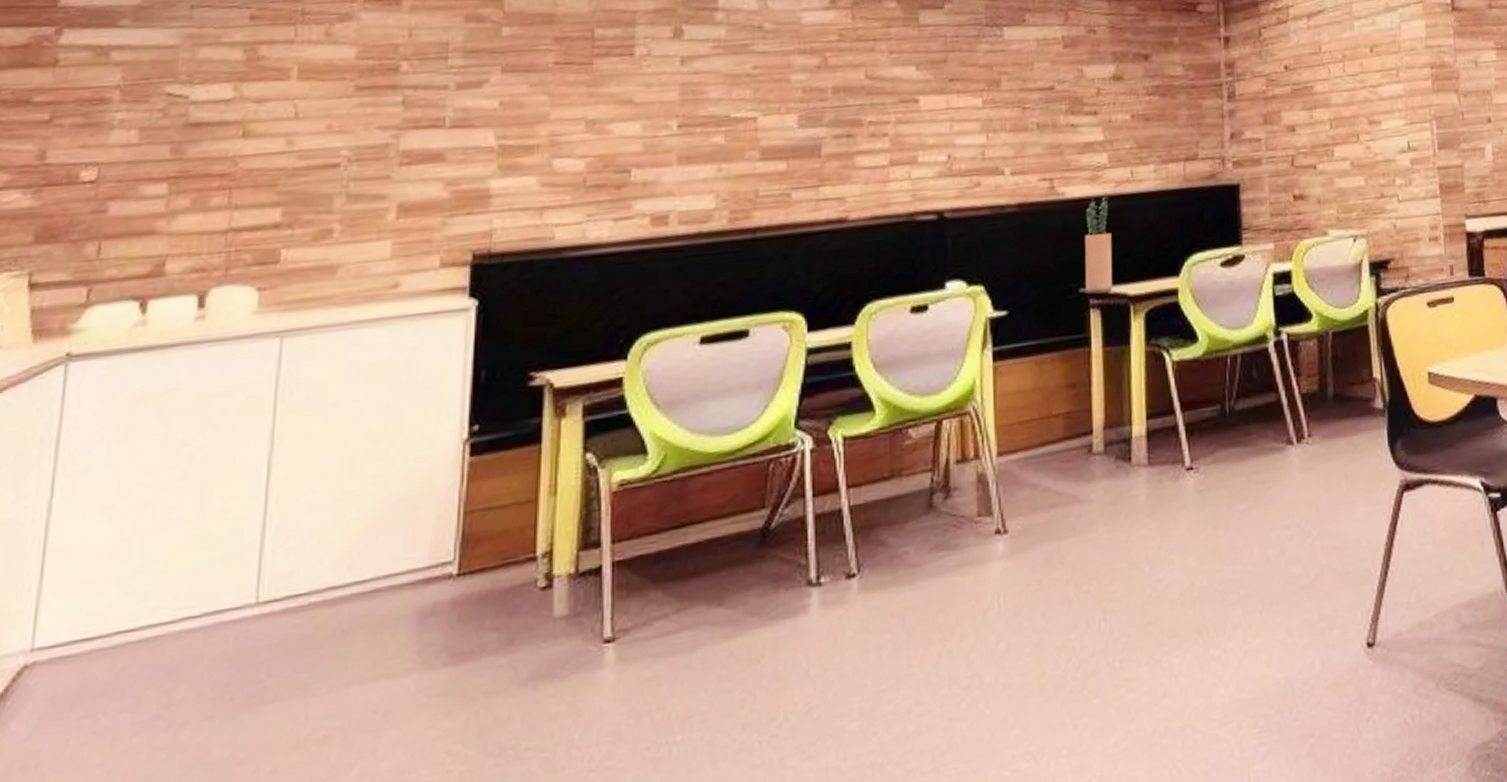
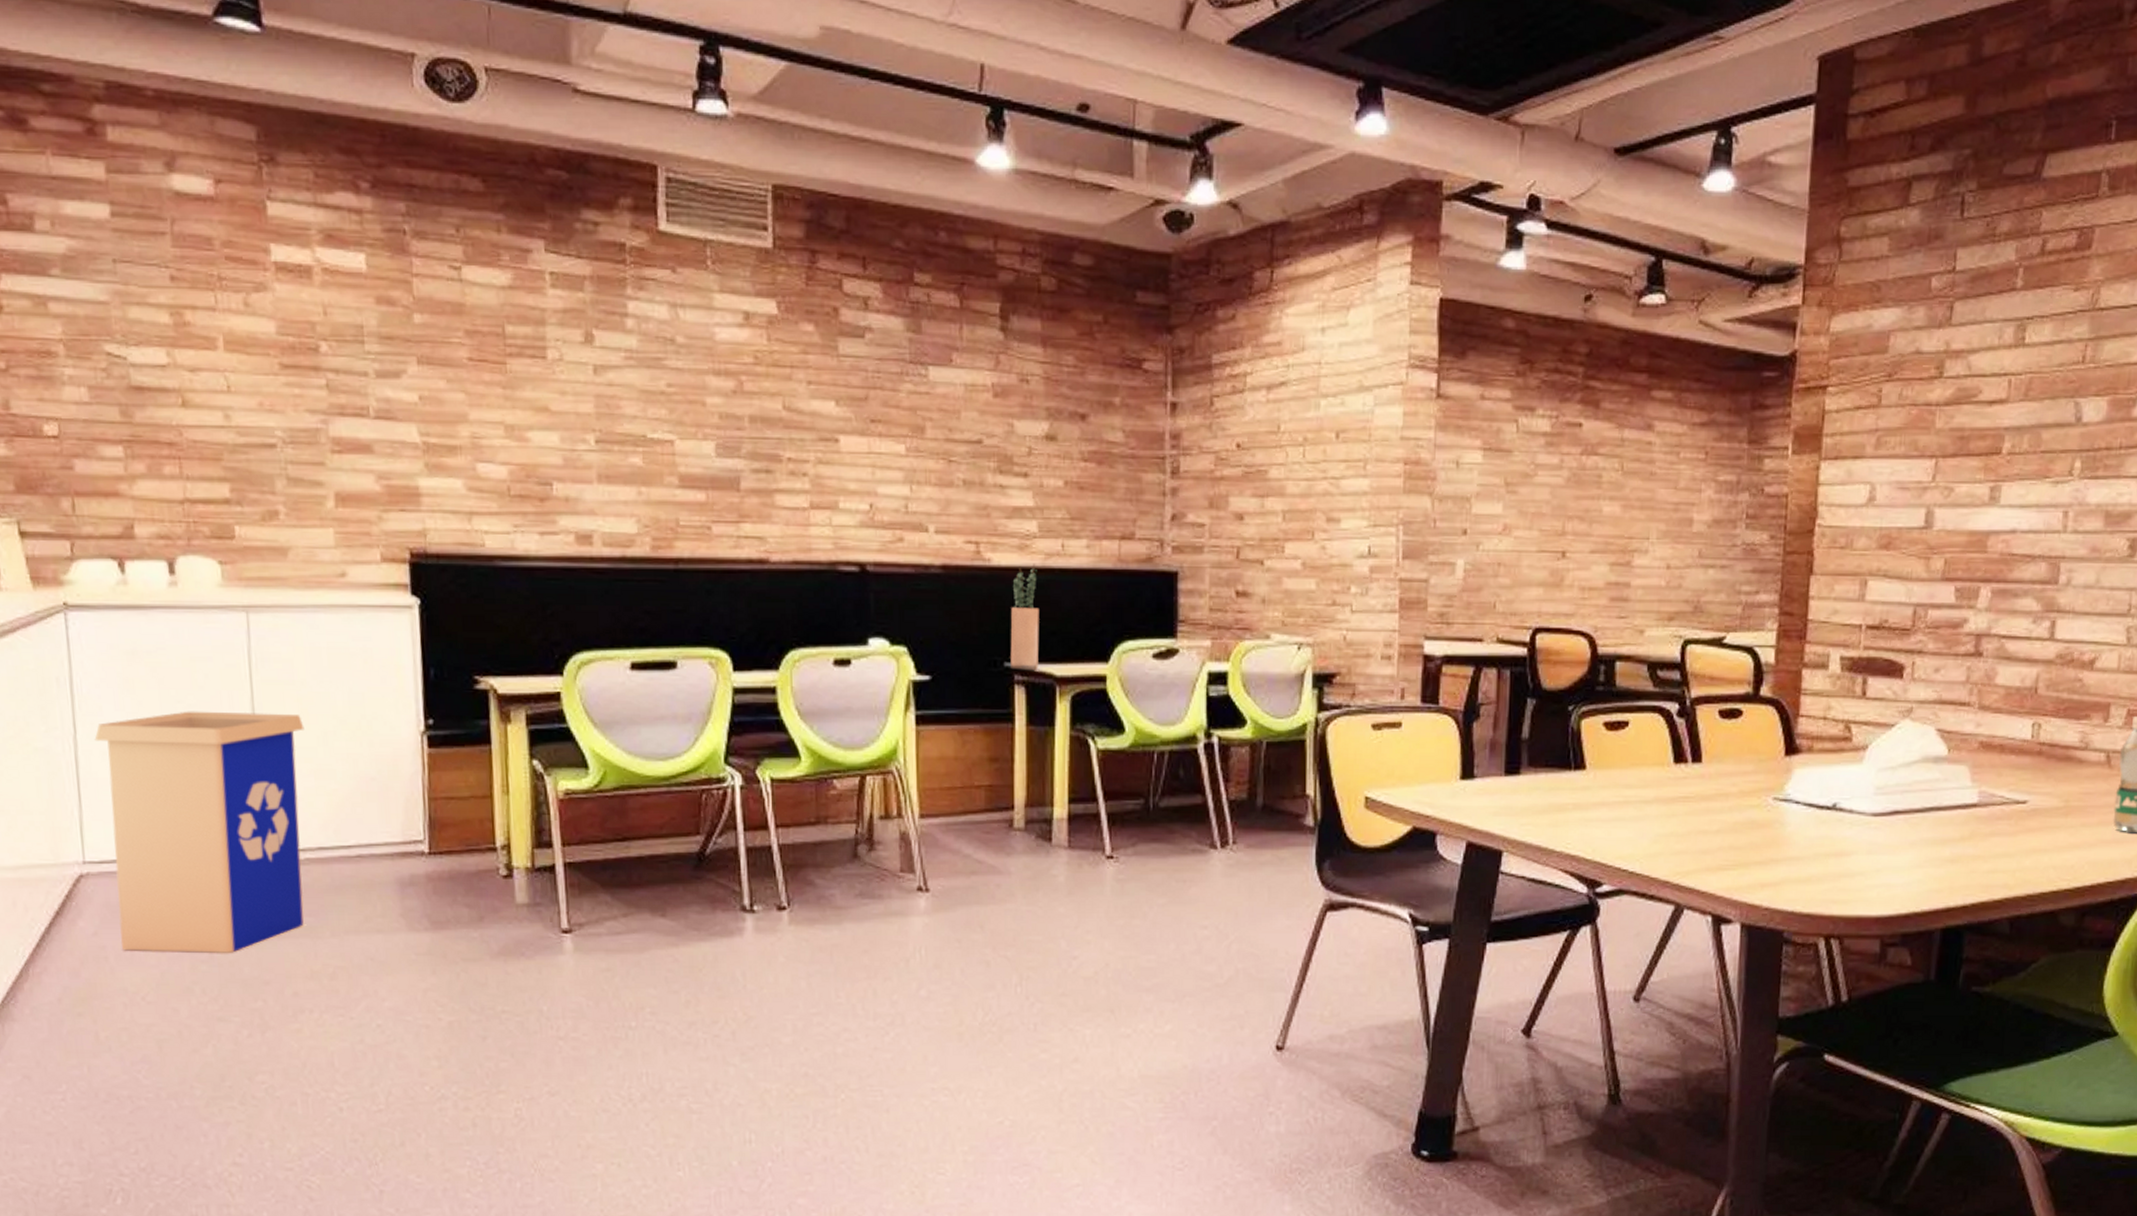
recycling bin: none [59,440,330,753] -> present [94,711,305,953]

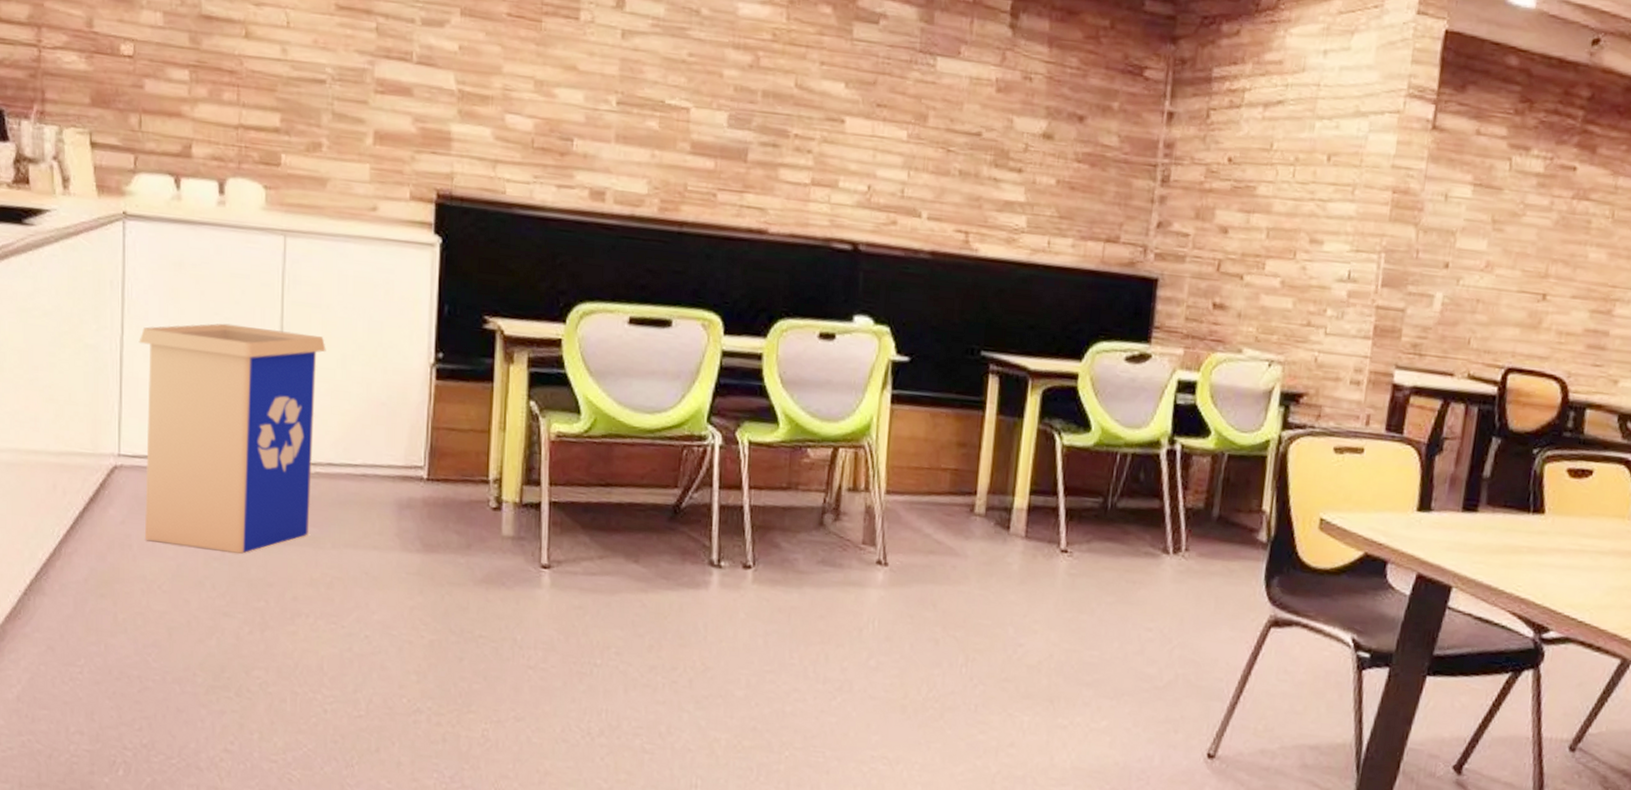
vase: present [1010,564,1040,671] -> none [987,258,1022,363]

